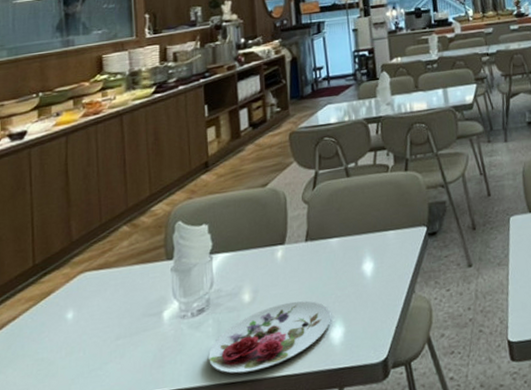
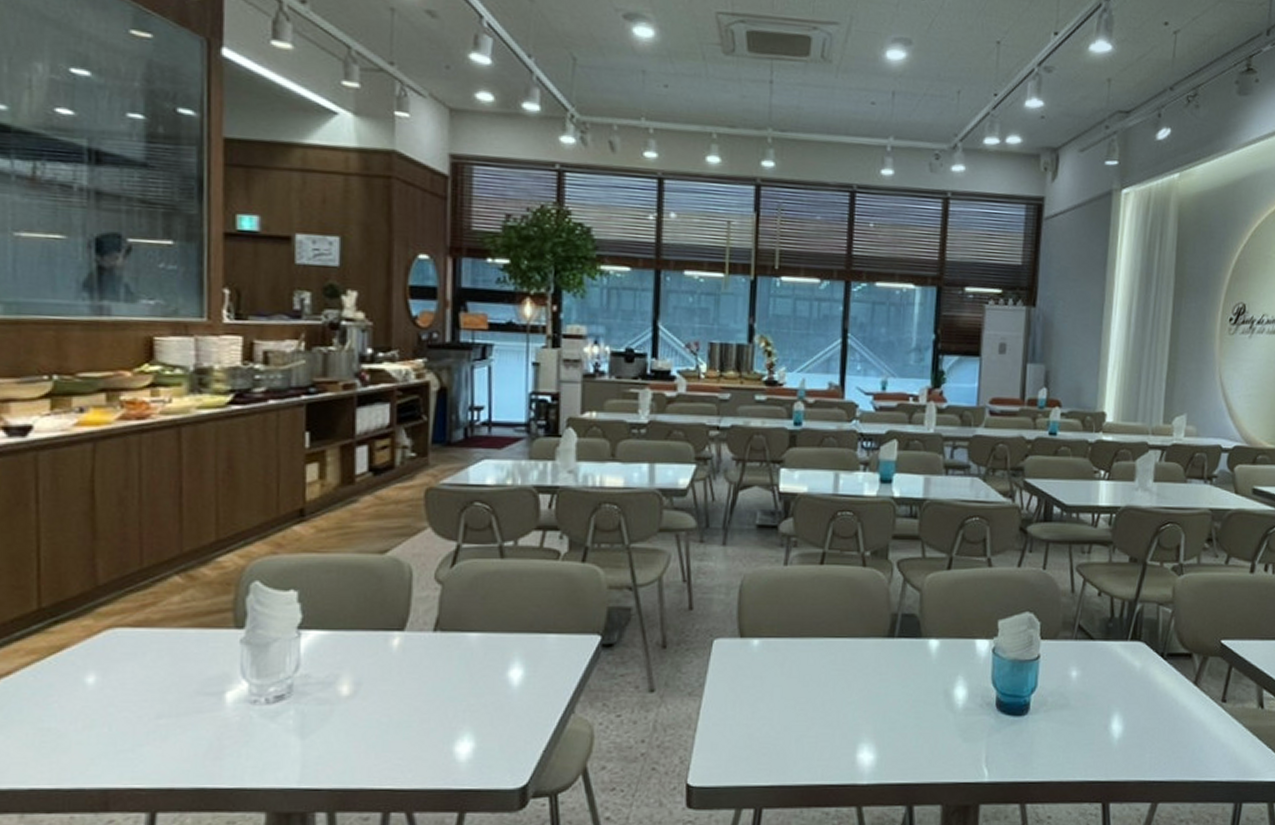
plate: present [208,301,331,374] -> none [286,703,459,780]

